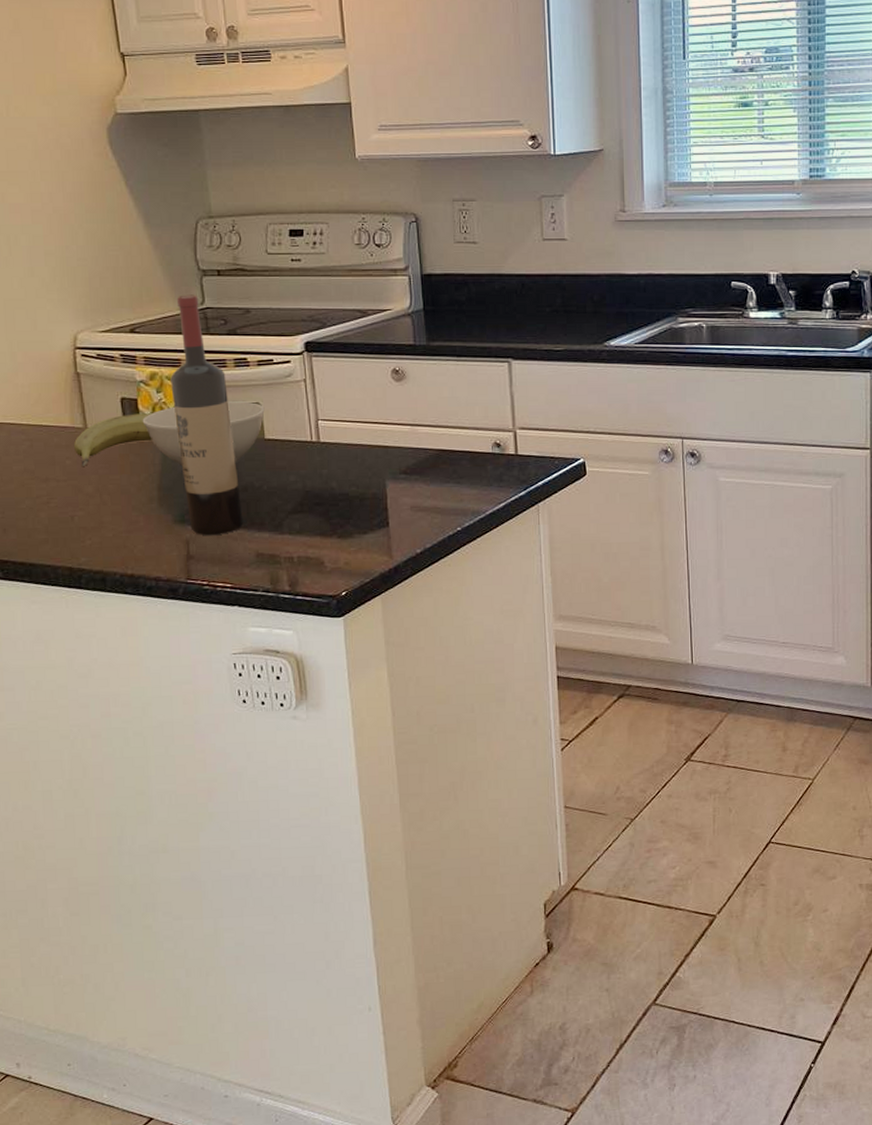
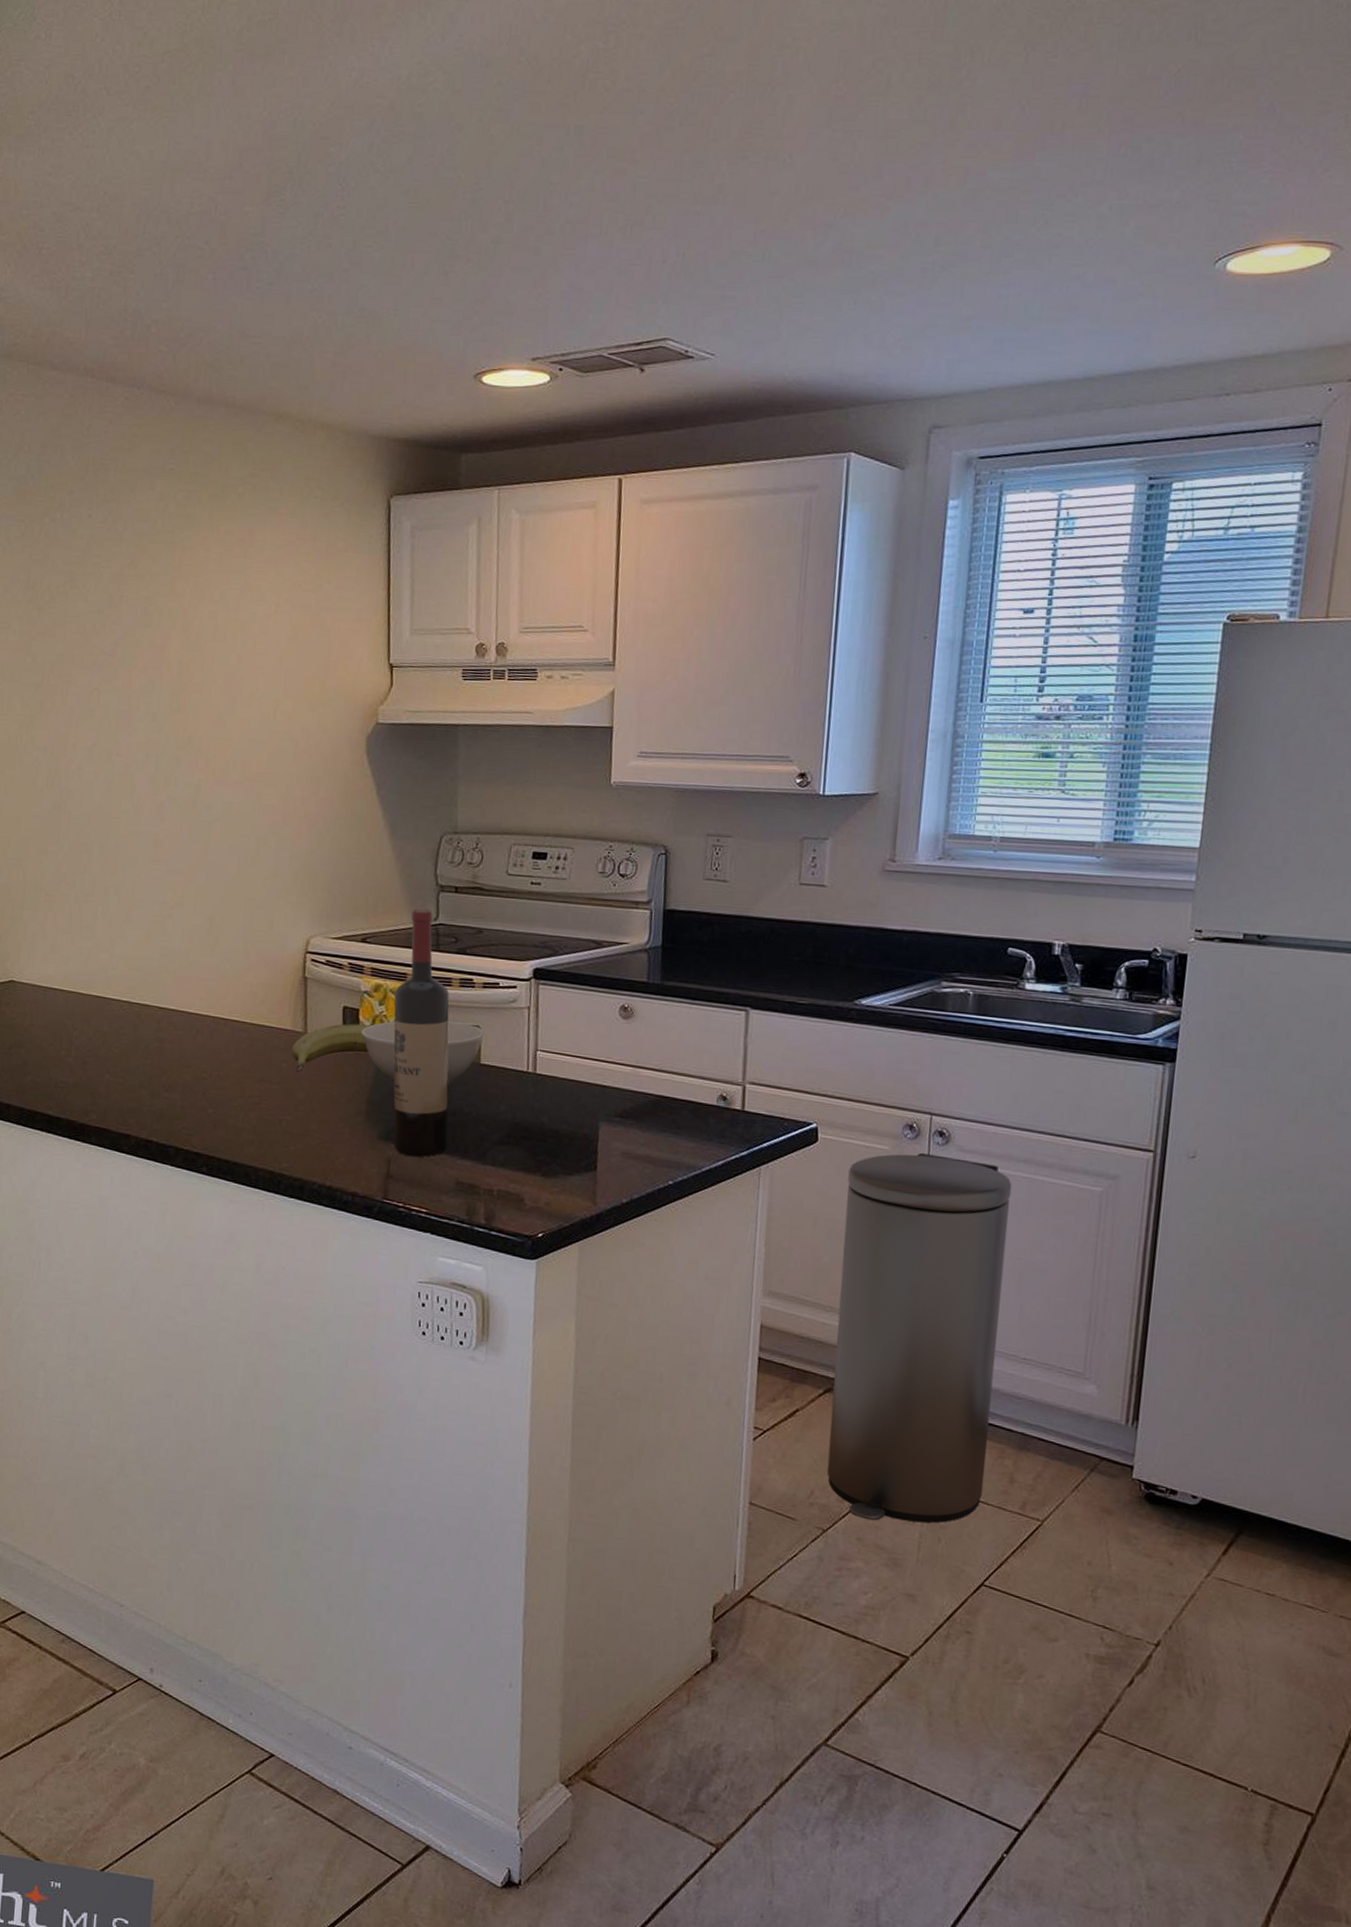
pedal bin: none [617,473,762,804] -> present [827,1152,1012,1523]

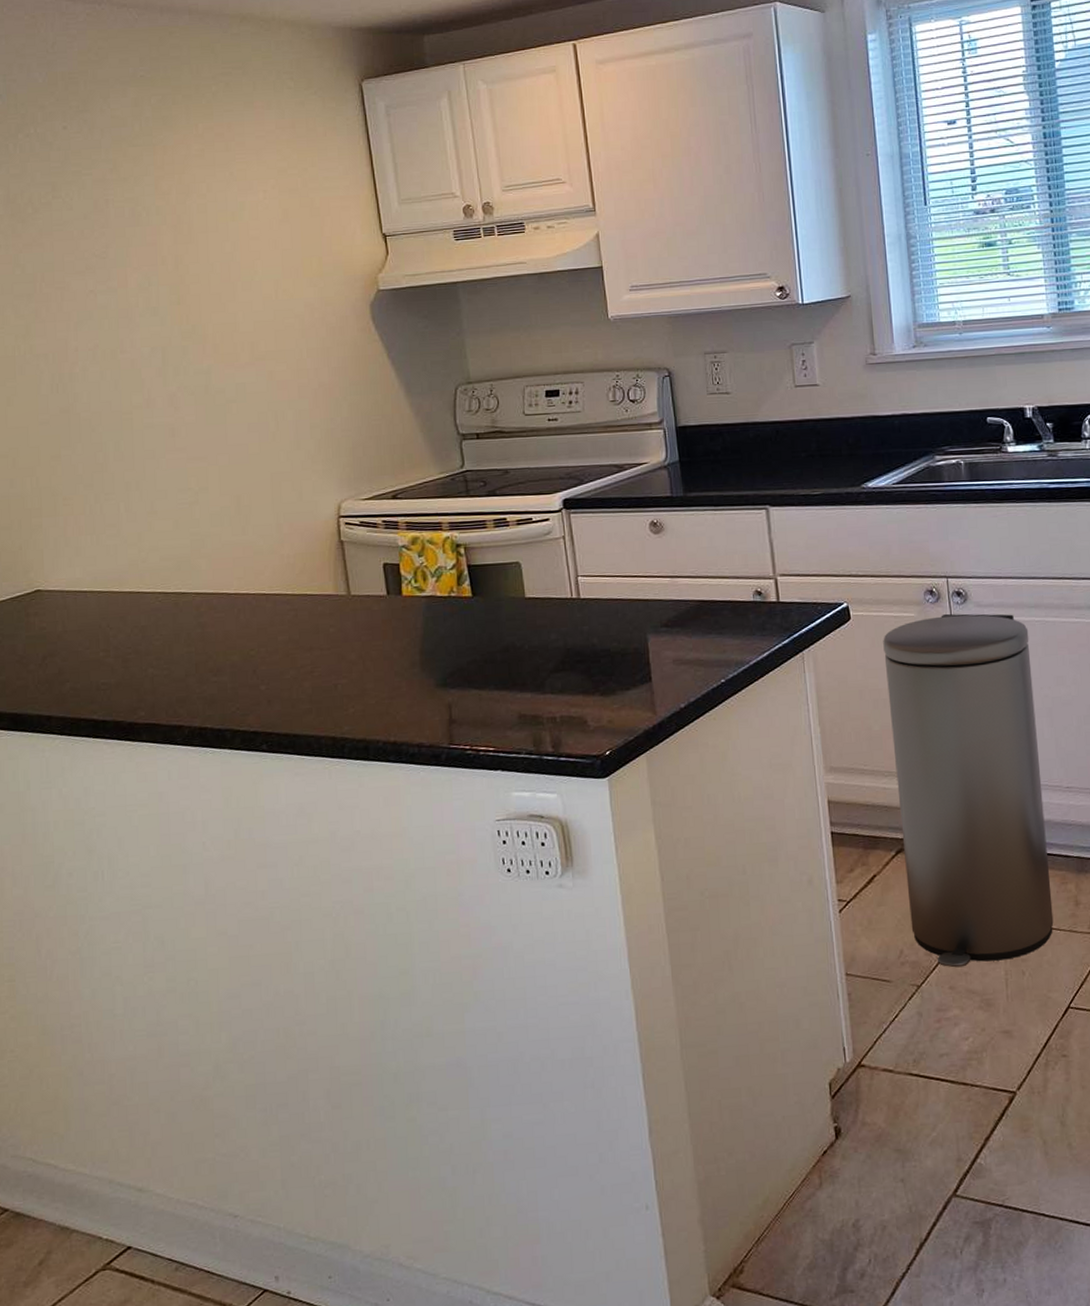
fruit: present [291,1023,371,1071] -> none [337,577,414,634]
bowl: present [361,1021,484,1085] -> none [404,561,525,630]
wine bottle: present [393,908,450,1157] -> none [432,458,505,698]

